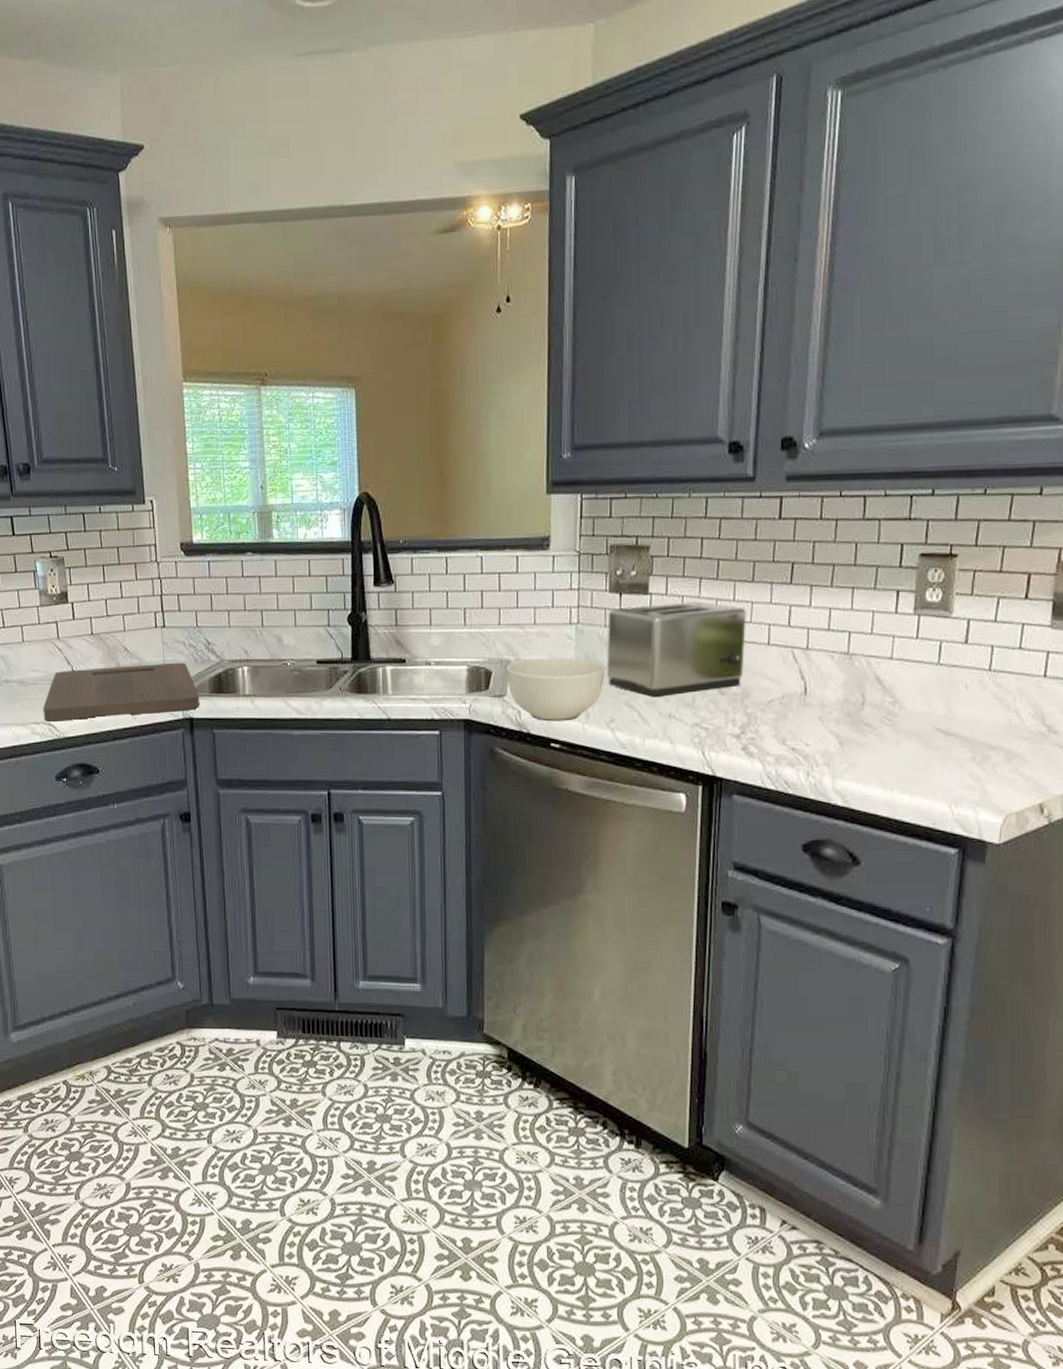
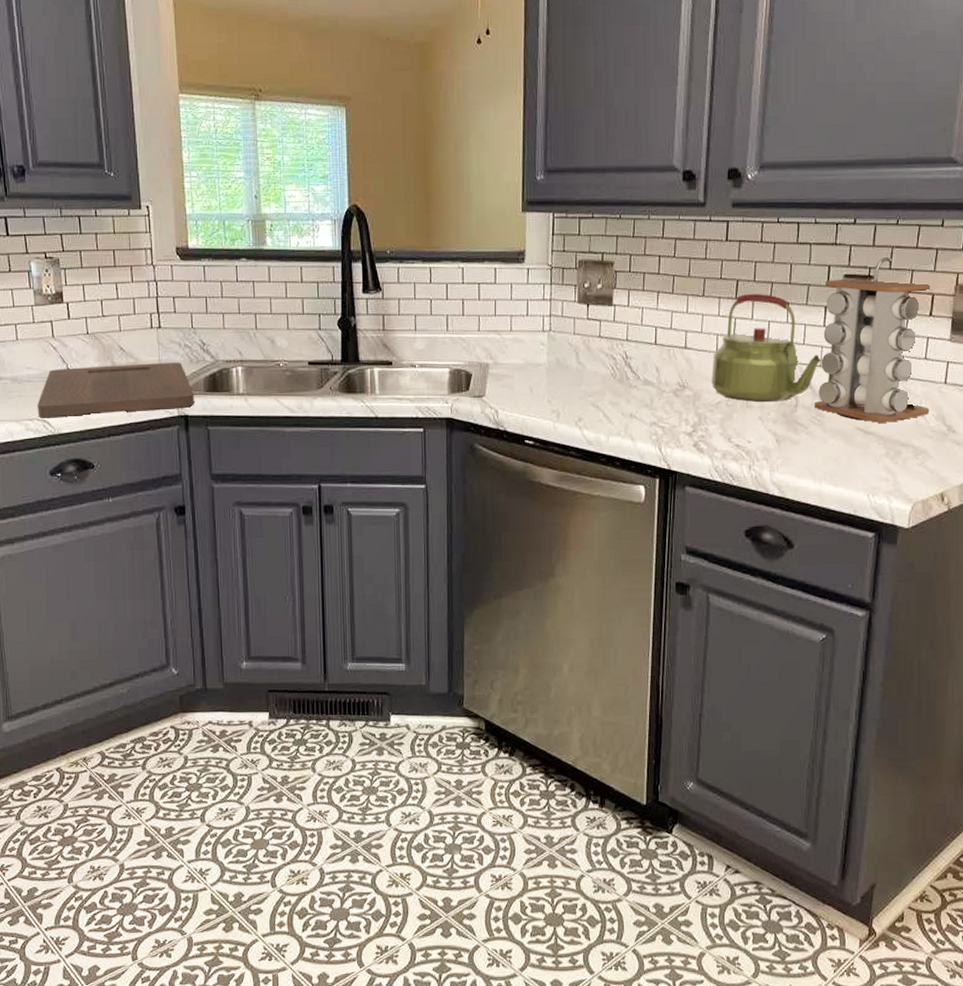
bowl: present [506,657,606,722] -> none [485,362,575,420]
toaster: present [607,601,747,697] -> none [575,313,699,399]
kettle: none [763,577,894,700] -> present [712,293,822,402]
spice rack: none [884,532,1029,723] -> present [814,257,932,423]

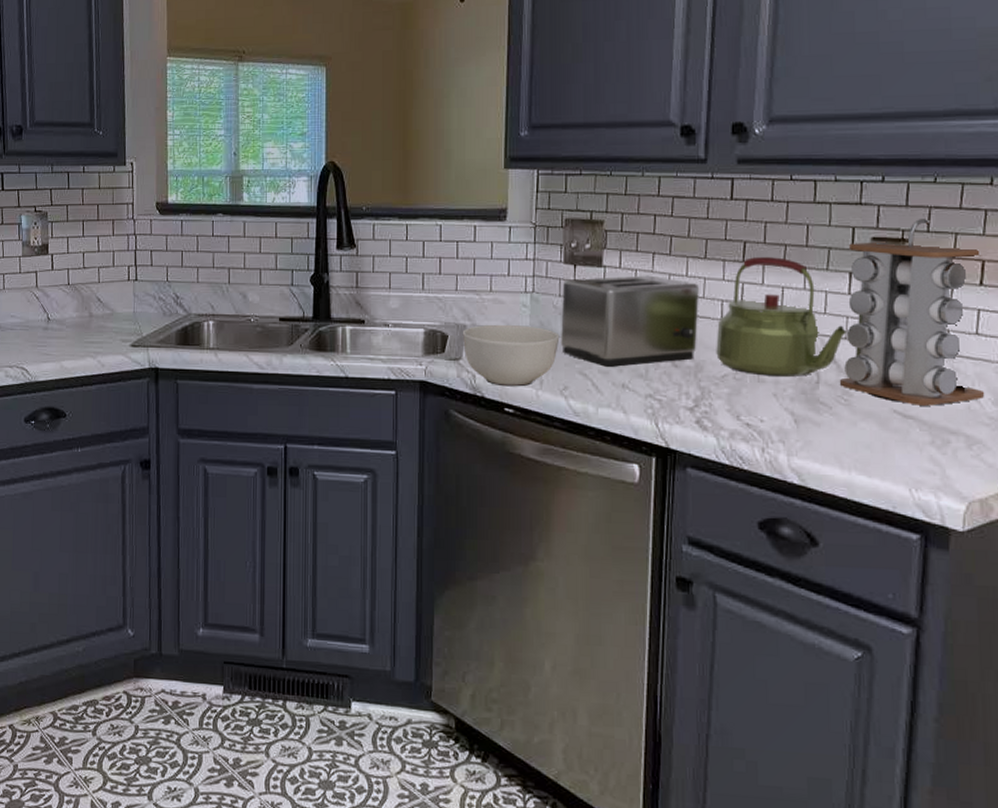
cutting board: present [37,361,194,418] -> none [17,314,165,366]
bowl: none [485,362,575,420] -> present [462,324,560,387]
toaster: none [575,313,699,399] -> present [561,275,700,367]

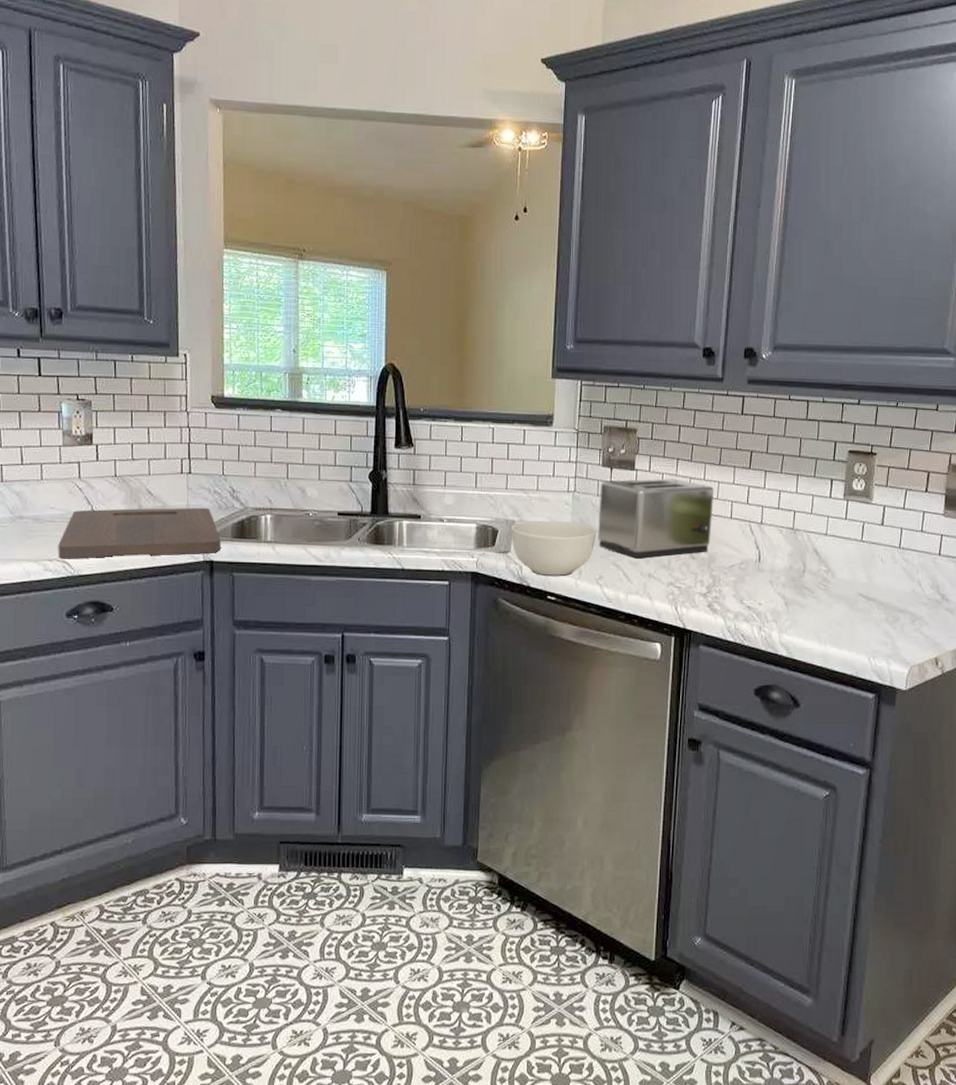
cutting board: none [17,314,165,366] -> present [58,507,221,559]
kettle: present [716,256,848,376] -> none [726,464,828,566]
spice rack: present [839,219,985,406] -> none [820,436,928,590]

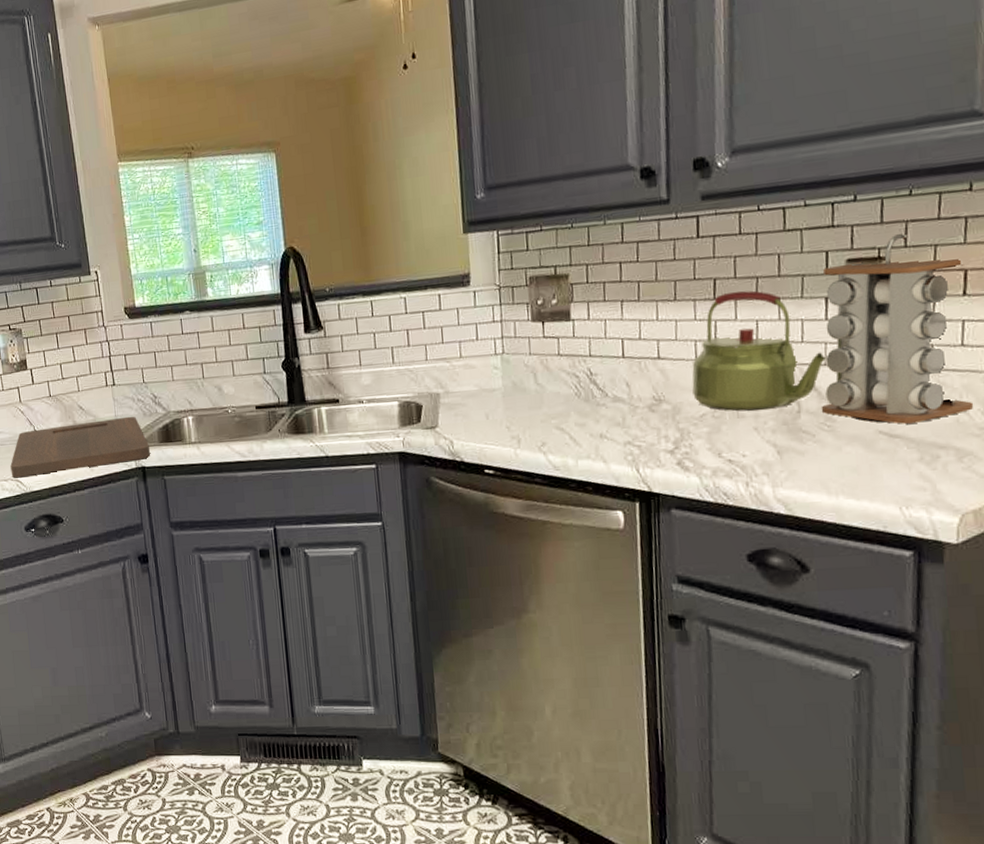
bowl: present [511,520,597,577] -> none [436,387,534,449]
toaster: present [598,478,715,559] -> none [531,323,673,419]
kettle: none [726,464,828,566] -> present [692,290,827,411]
spice rack: none [820,436,928,590] -> present [821,233,974,424]

